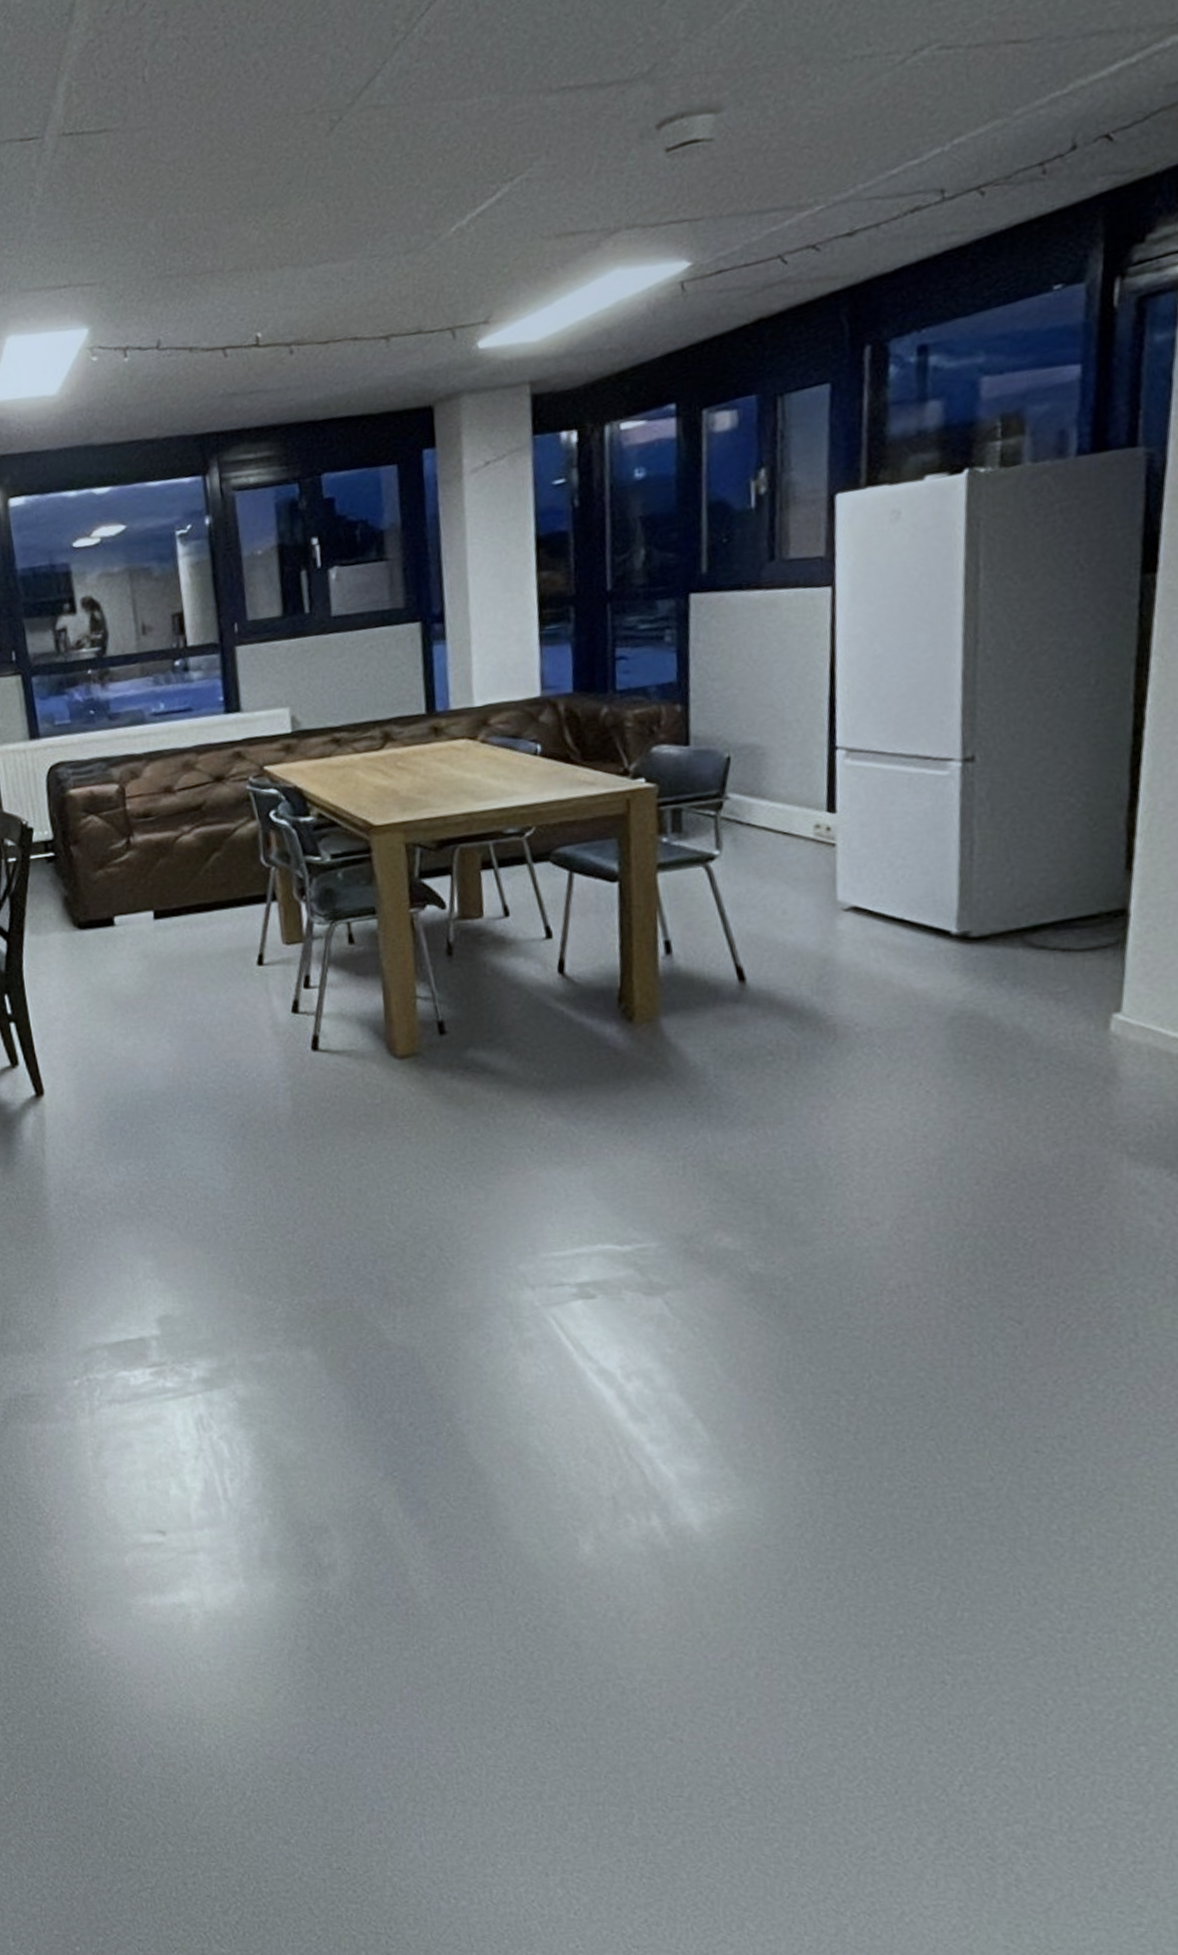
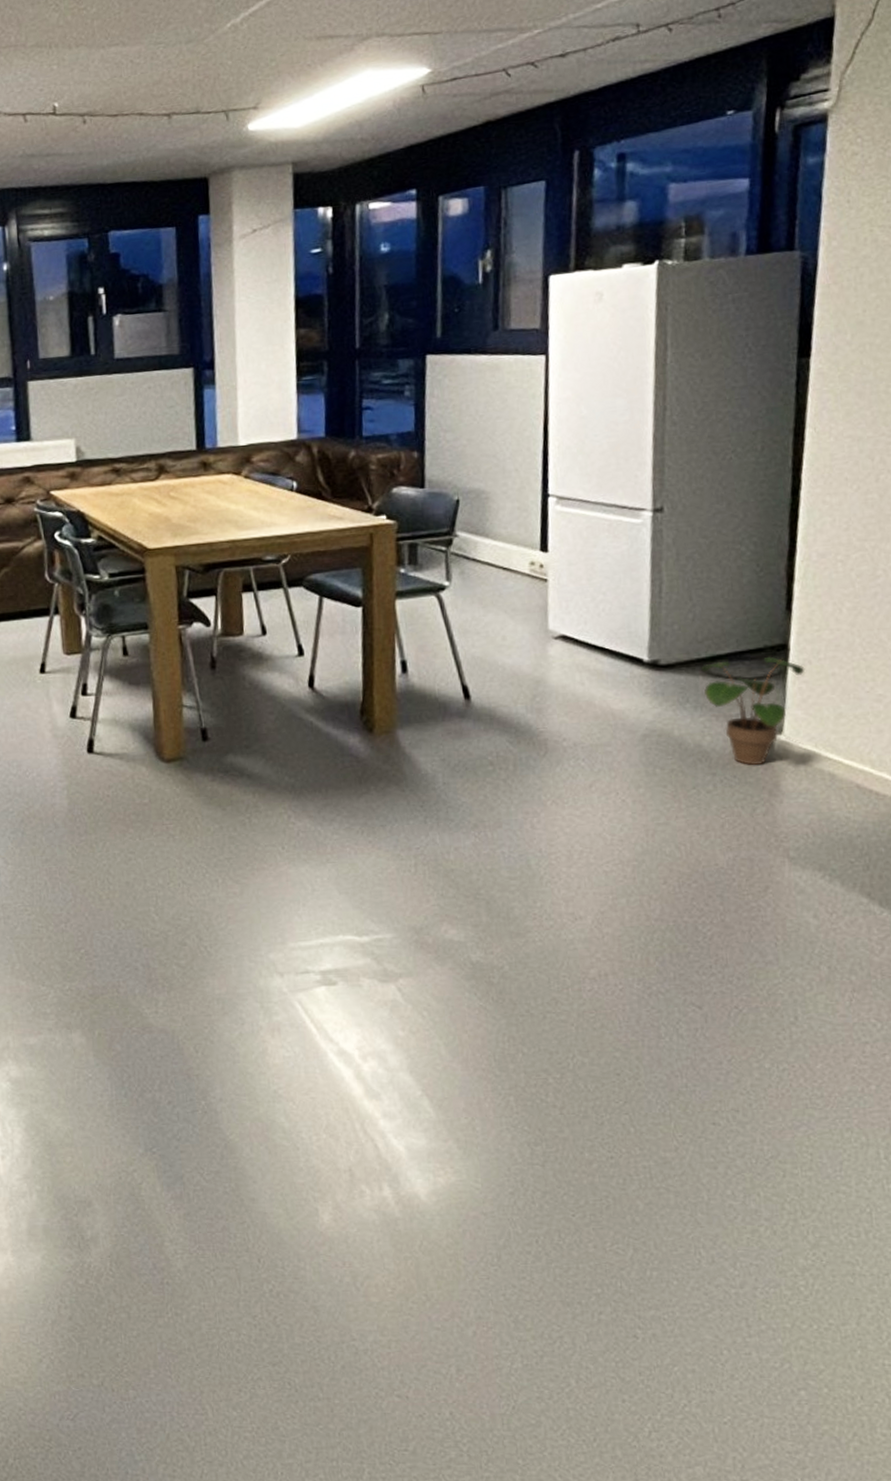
potted plant: none [1021,923,1149,1049] -> present [701,656,805,766]

